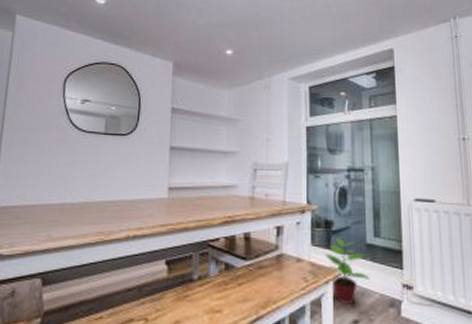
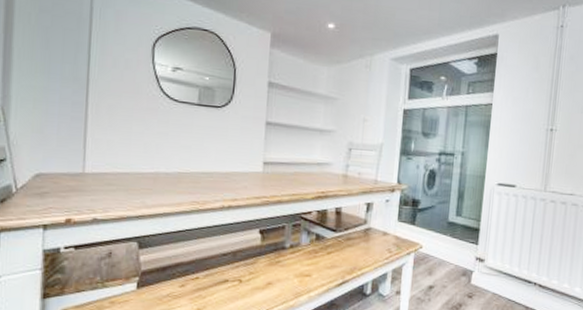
potted plant: present [325,238,370,304] -> none [410,215,448,273]

